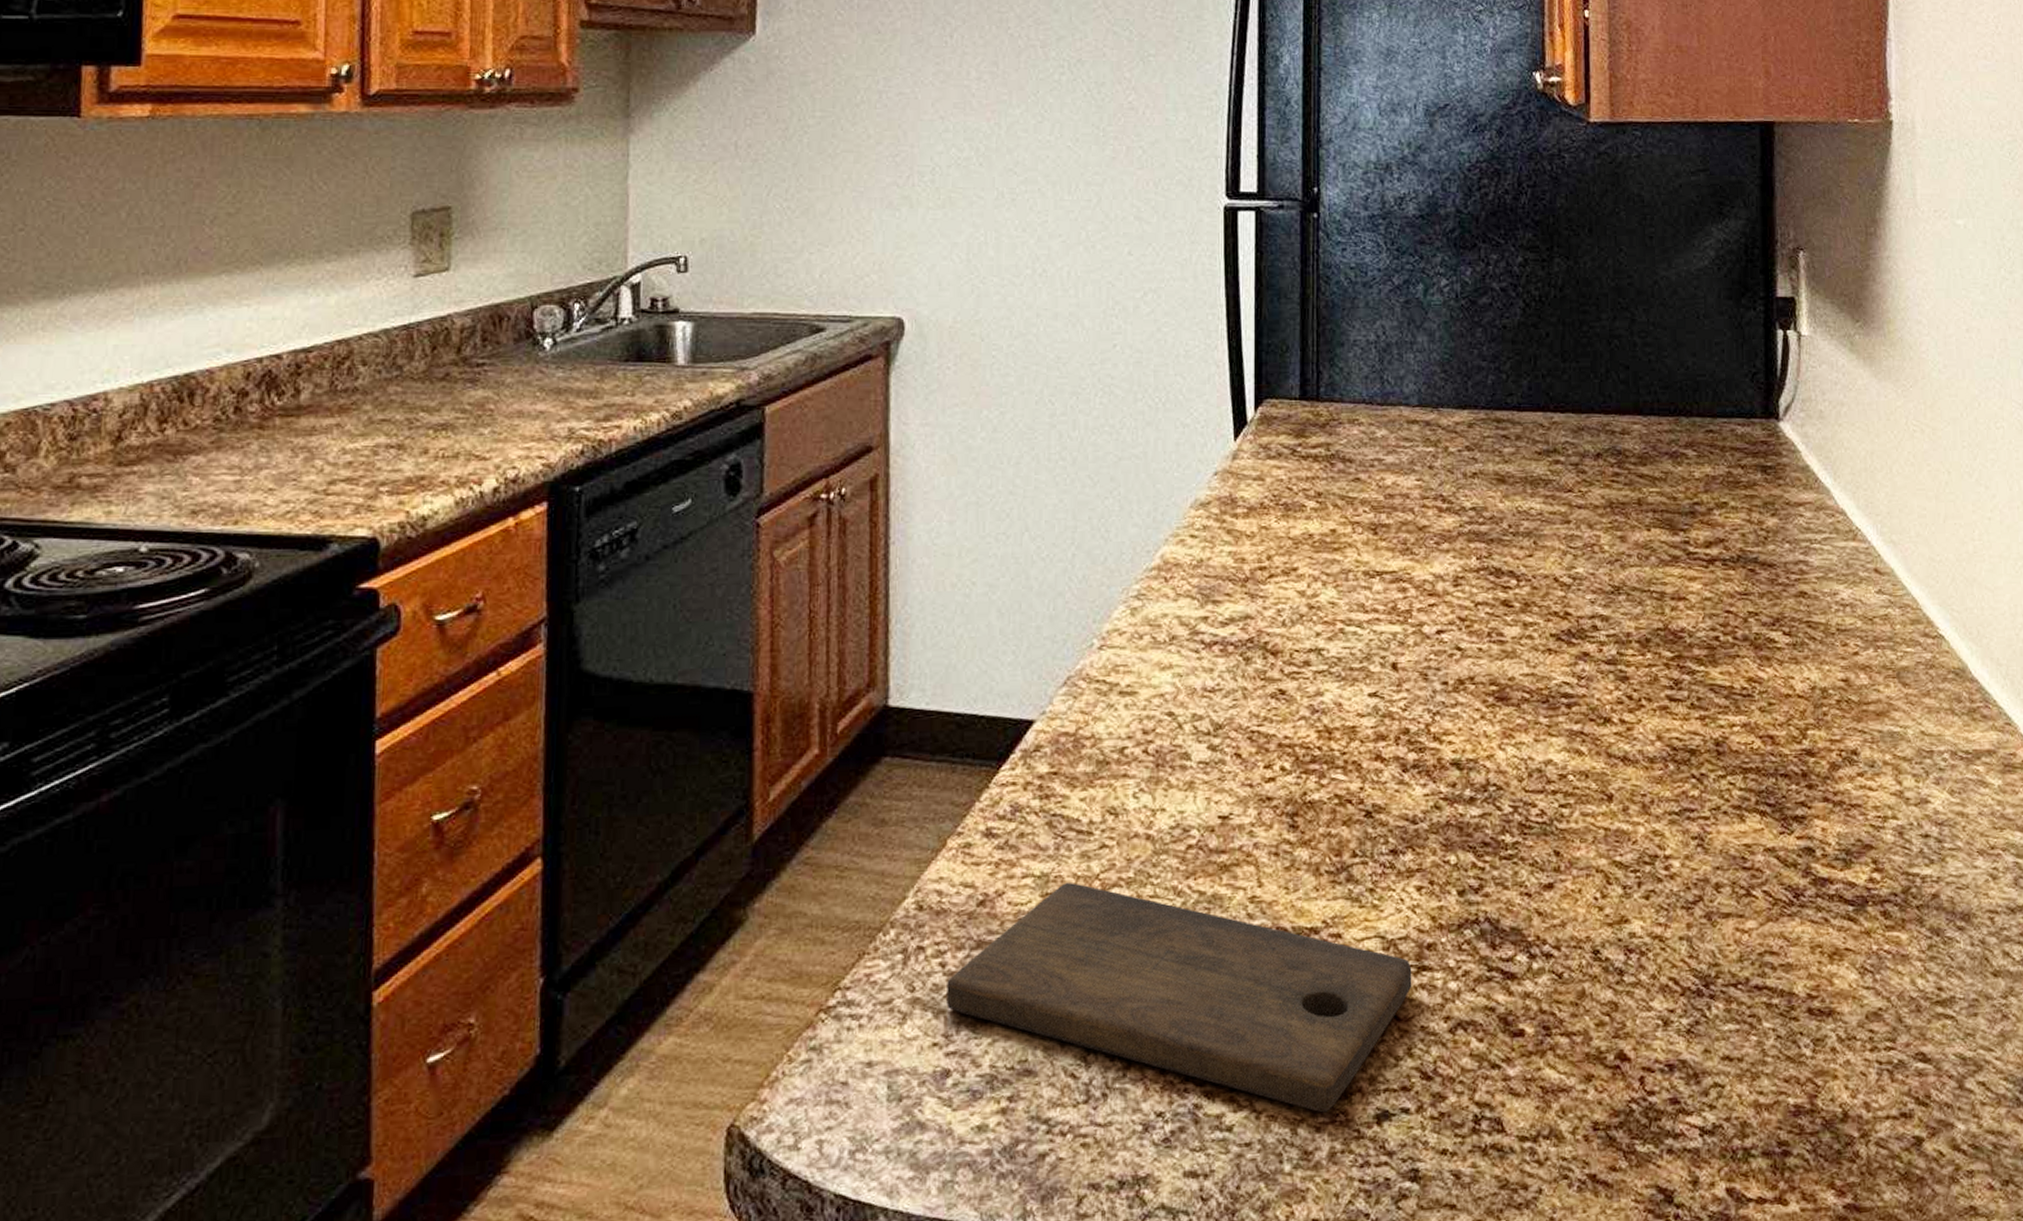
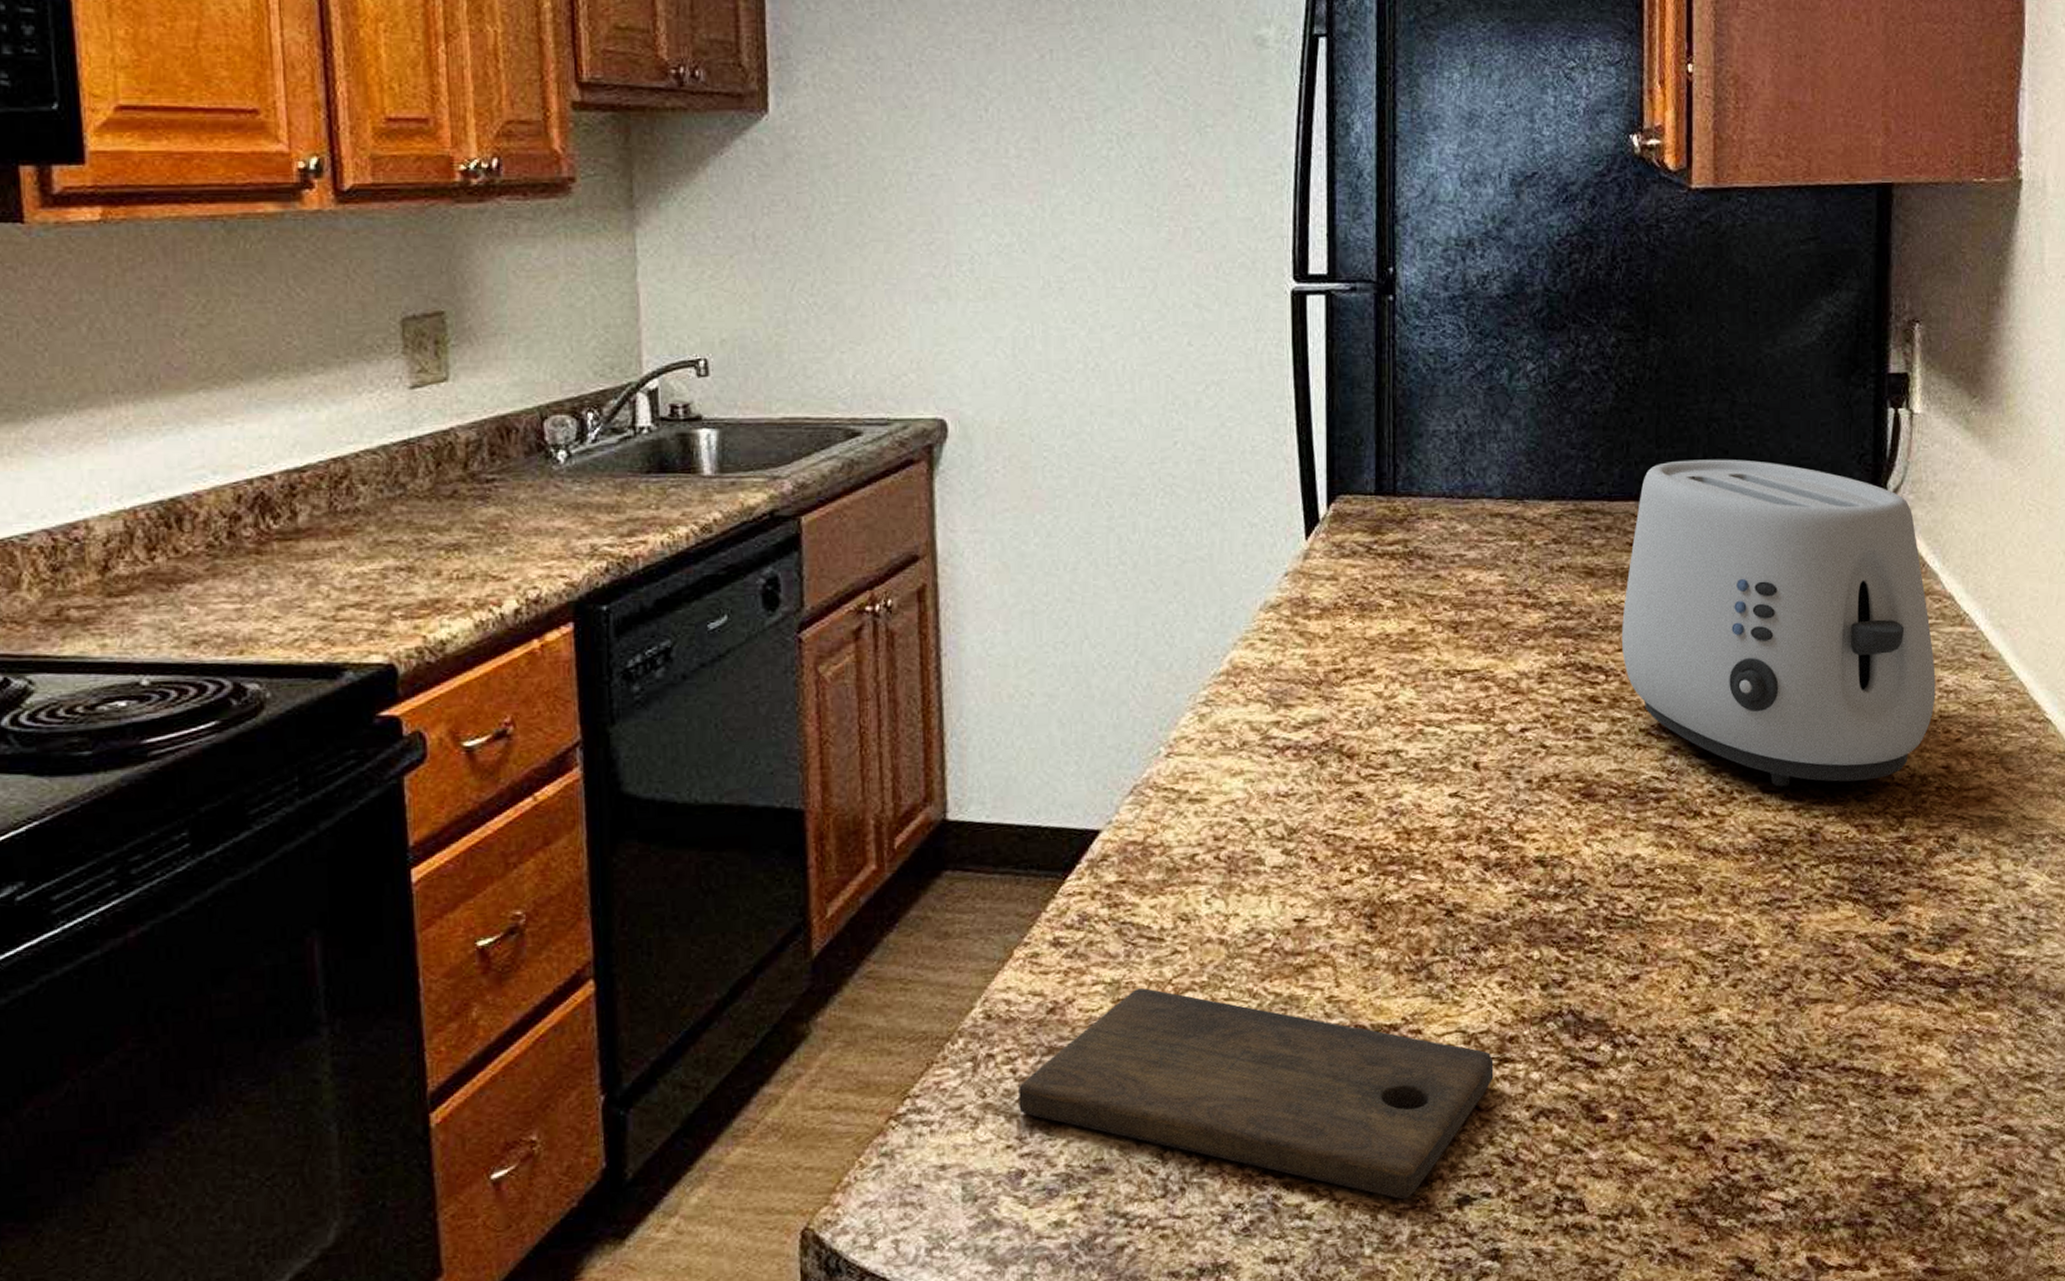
toaster: none [1532,374,1833,696] -> present [1622,459,1936,787]

